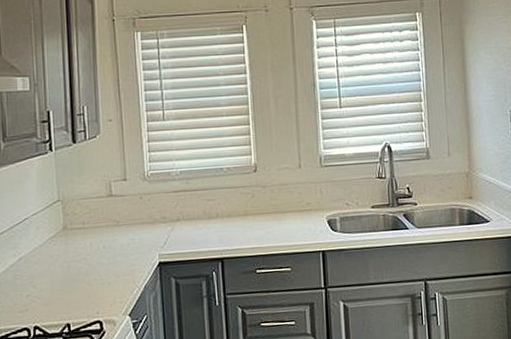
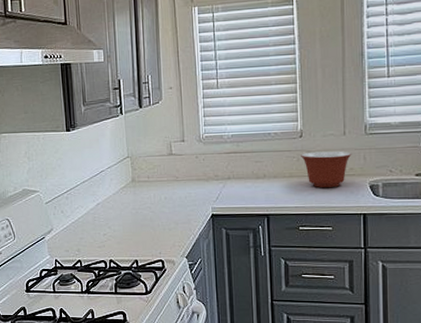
mixing bowl: none [256,185,308,225] -> present [301,151,352,187]

